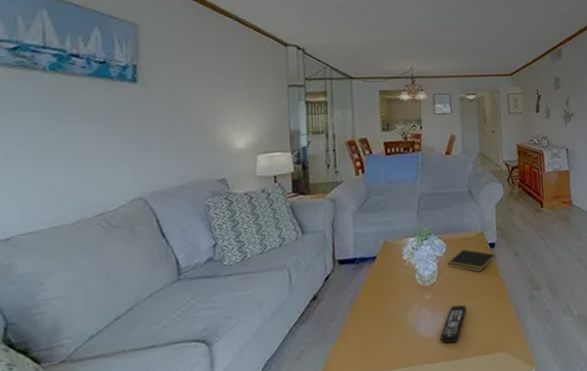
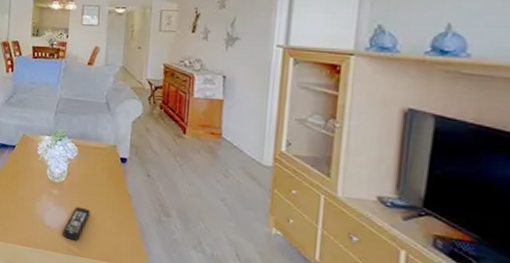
notepad: present [447,249,495,272] -> none [77,157,125,183]

